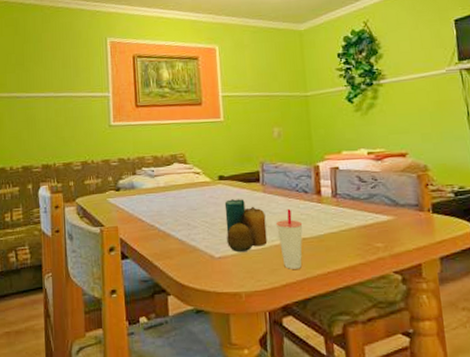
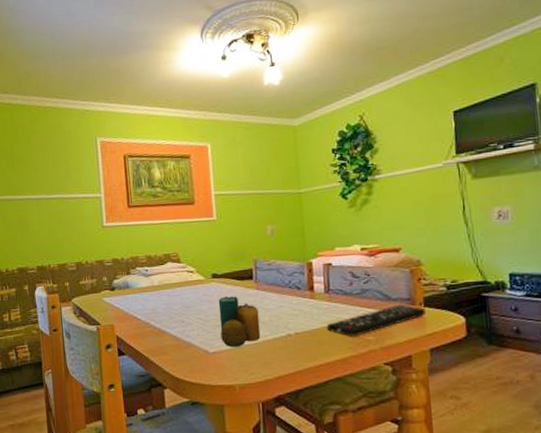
cup: present [276,209,303,269] -> none [269,305,296,363]
remote control: none [334,210,434,243] -> present [326,304,426,337]

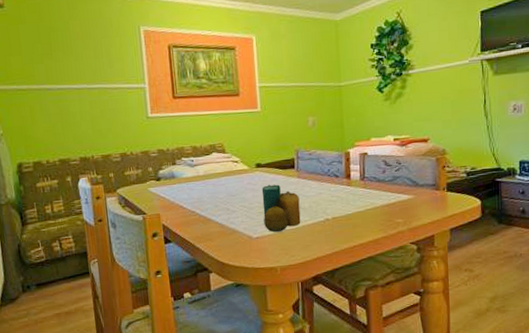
remote control: present [326,304,426,337] -> none [361,189,448,220]

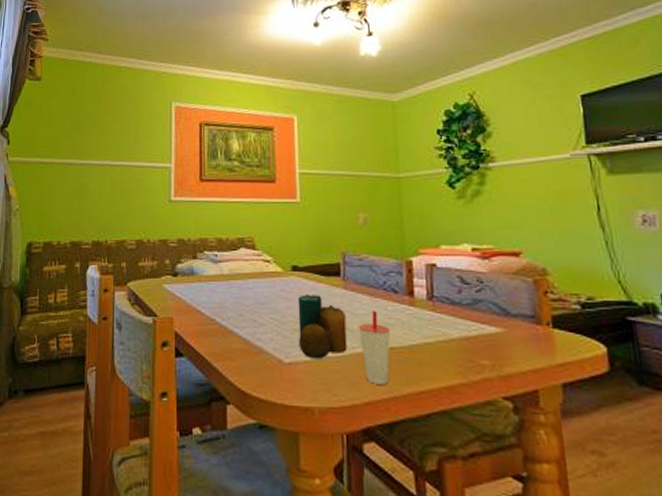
cup: none [309,192,333,245] -> present [359,311,391,384]

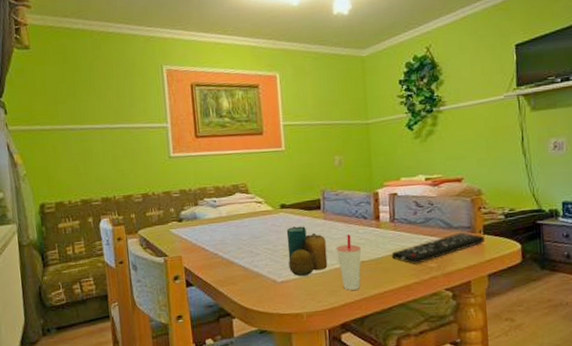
remote control: none [429,321,555,359] -> present [391,232,485,264]

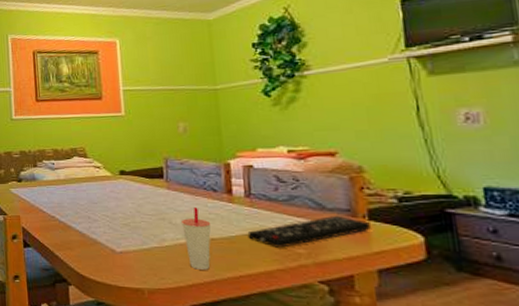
candle: present [286,226,328,277] -> none [126,194,172,249]

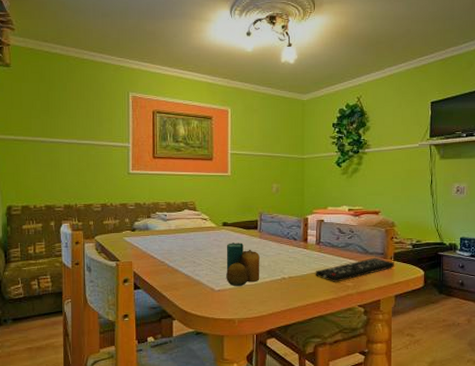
candle: none [126,194,172,249] -> present [226,242,260,287]
cup: present [182,208,211,270] -> none [269,253,290,301]

